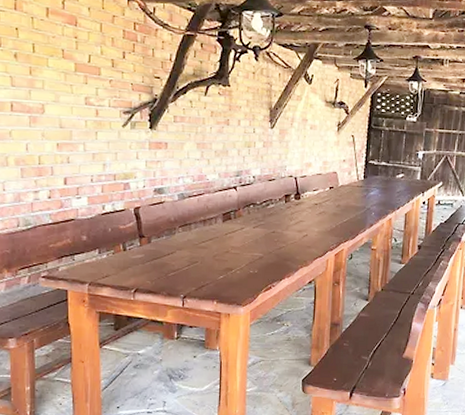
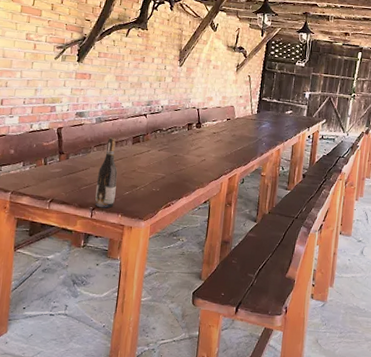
wine bottle: none [185,216,209,295] -> present [95,137,118,209]

